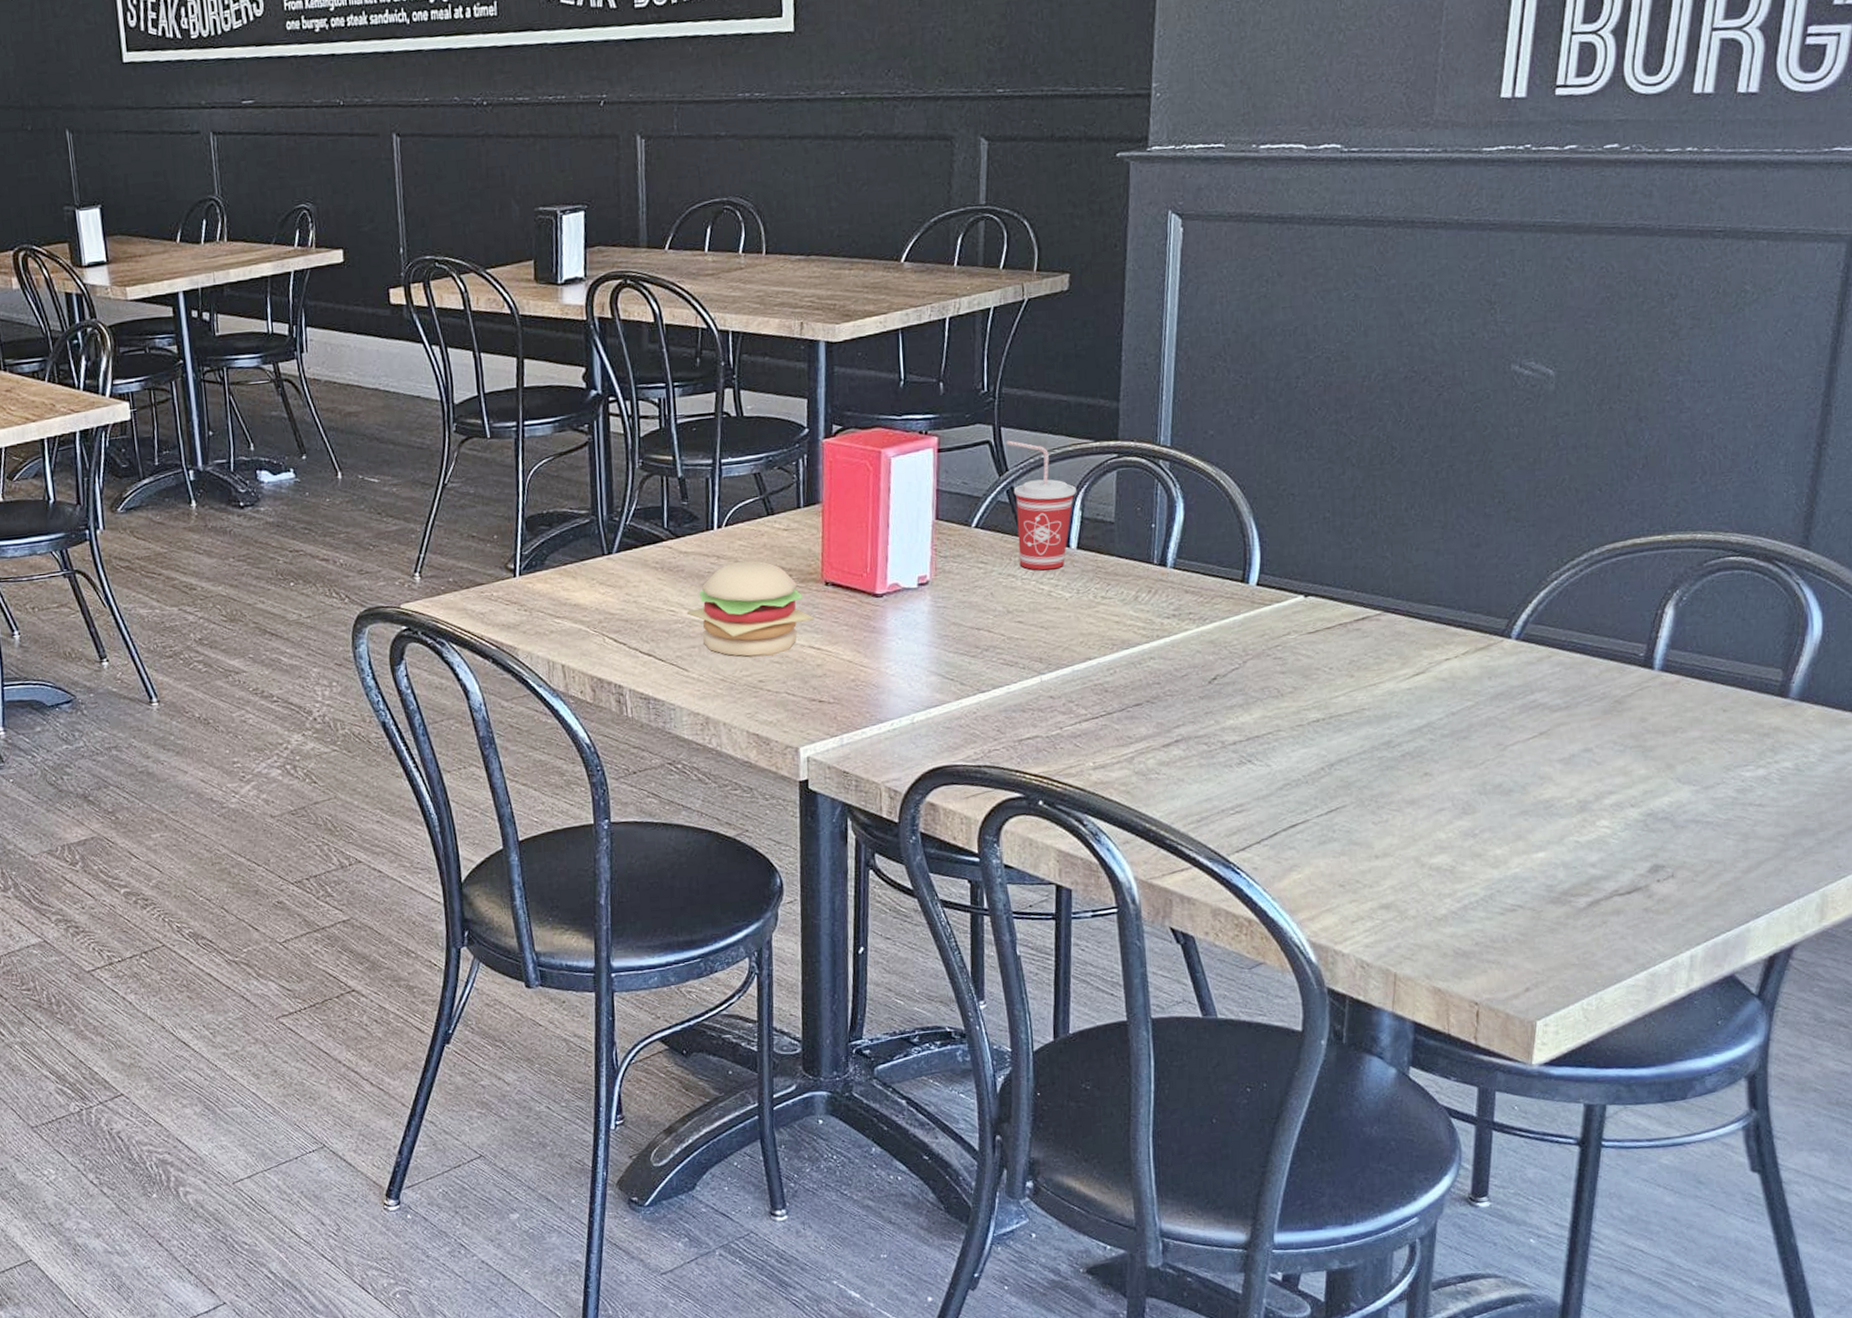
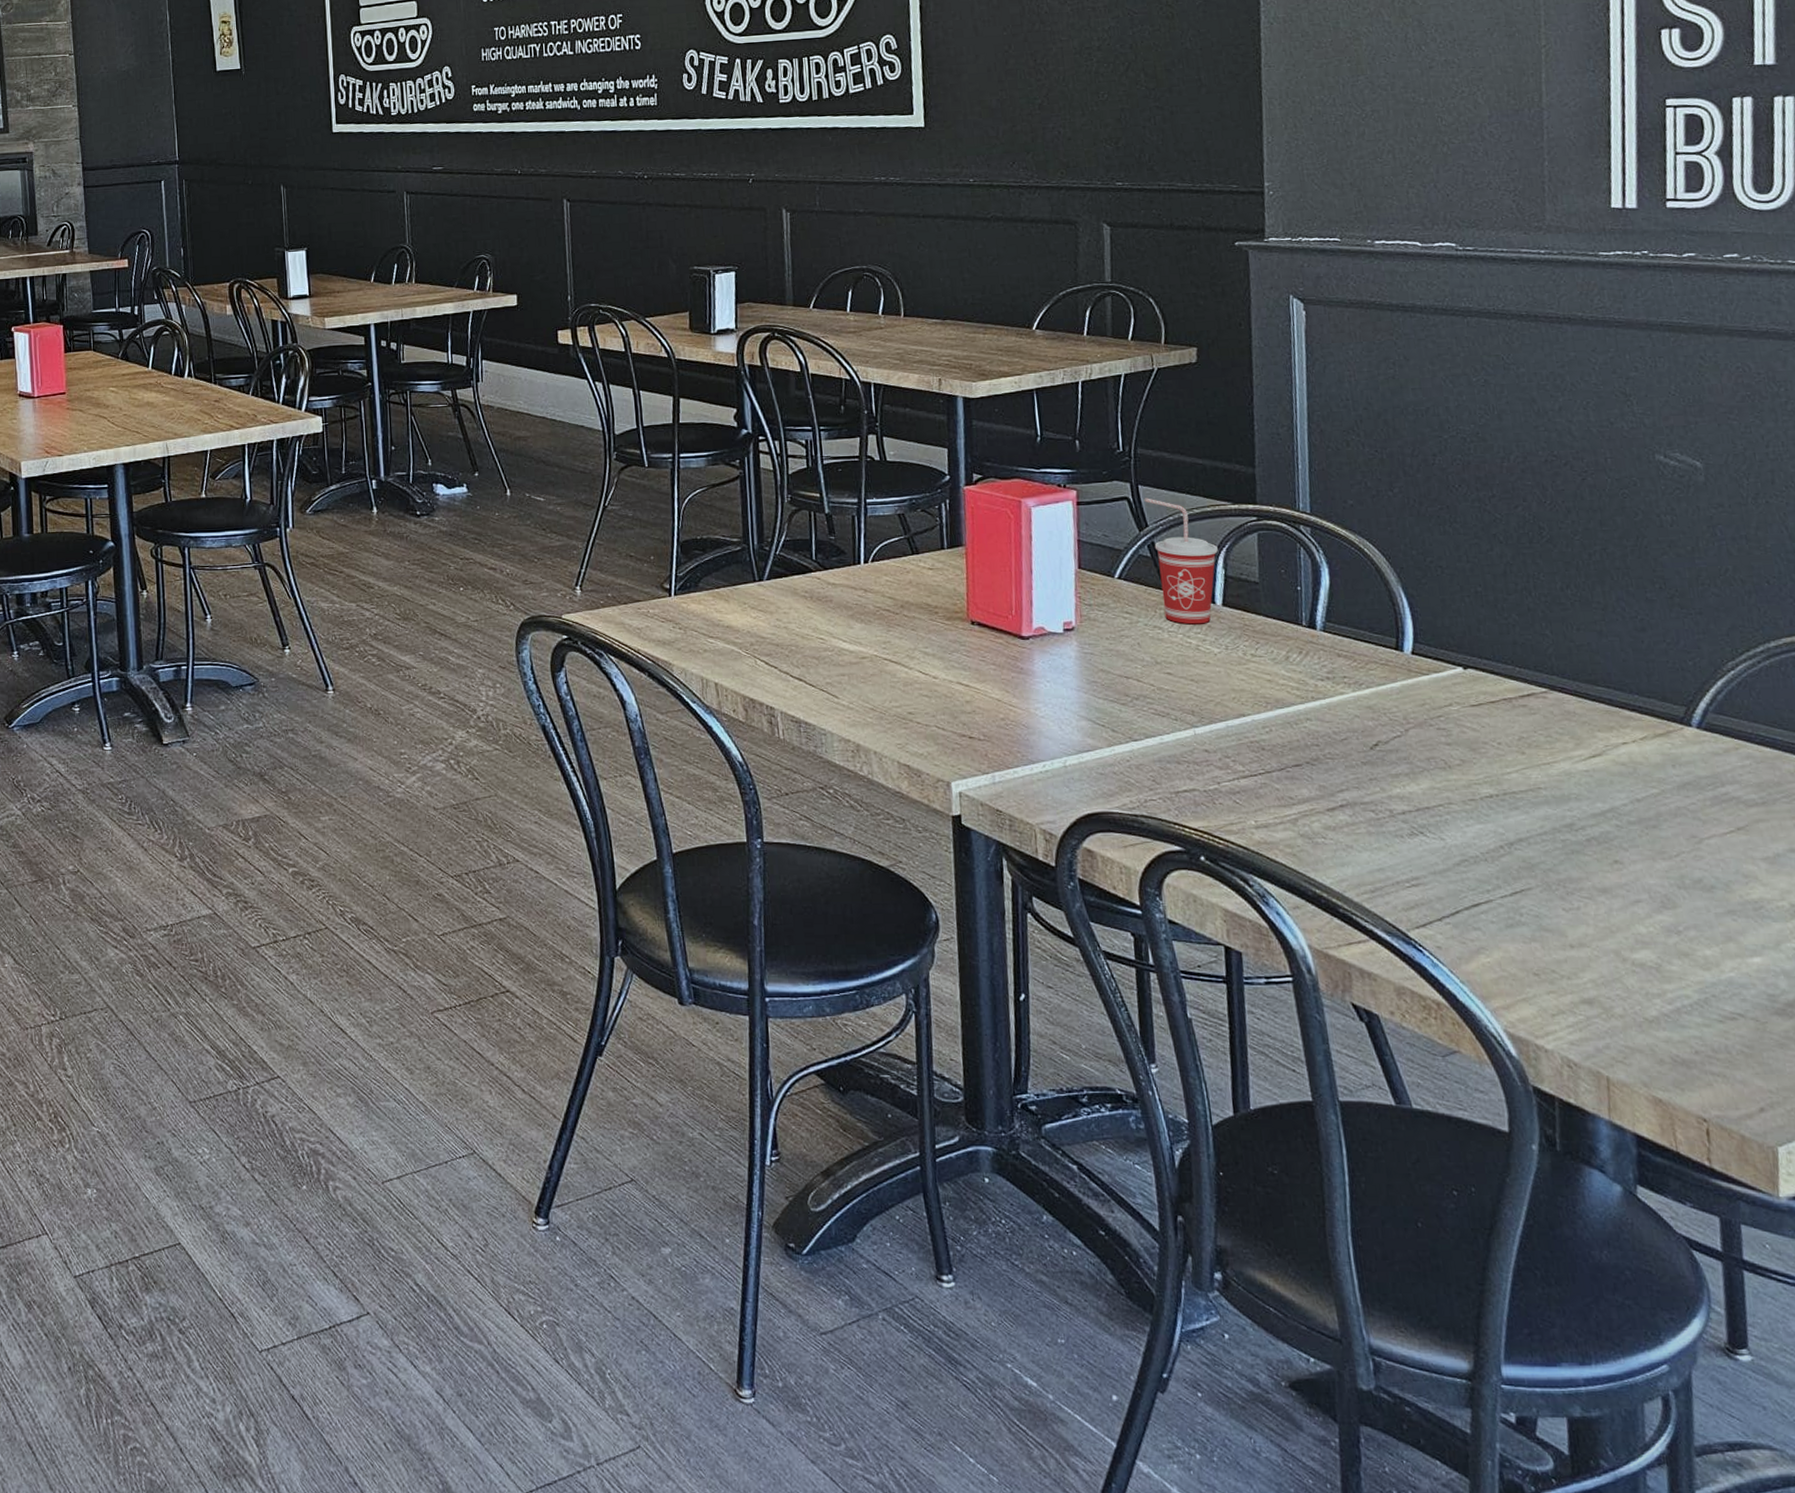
burger: present [686,560,814,658] -> none [835,596,962,689]

